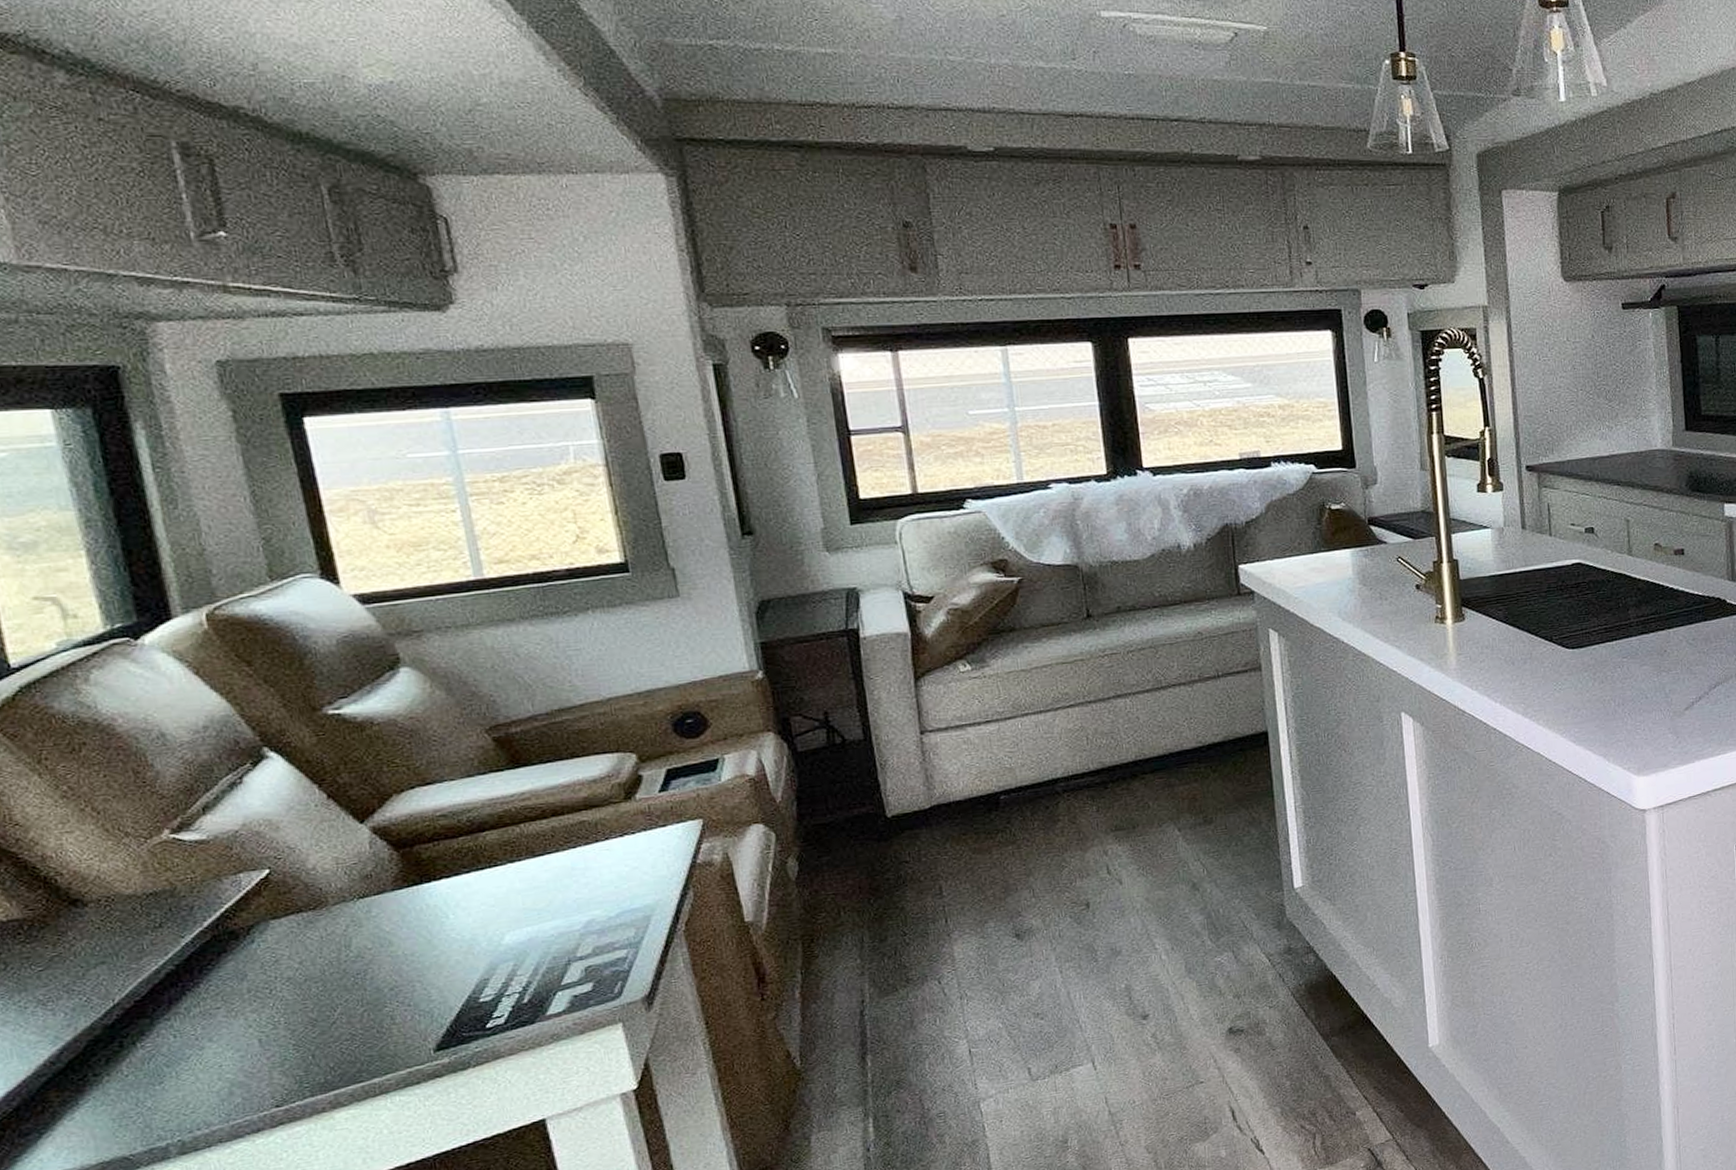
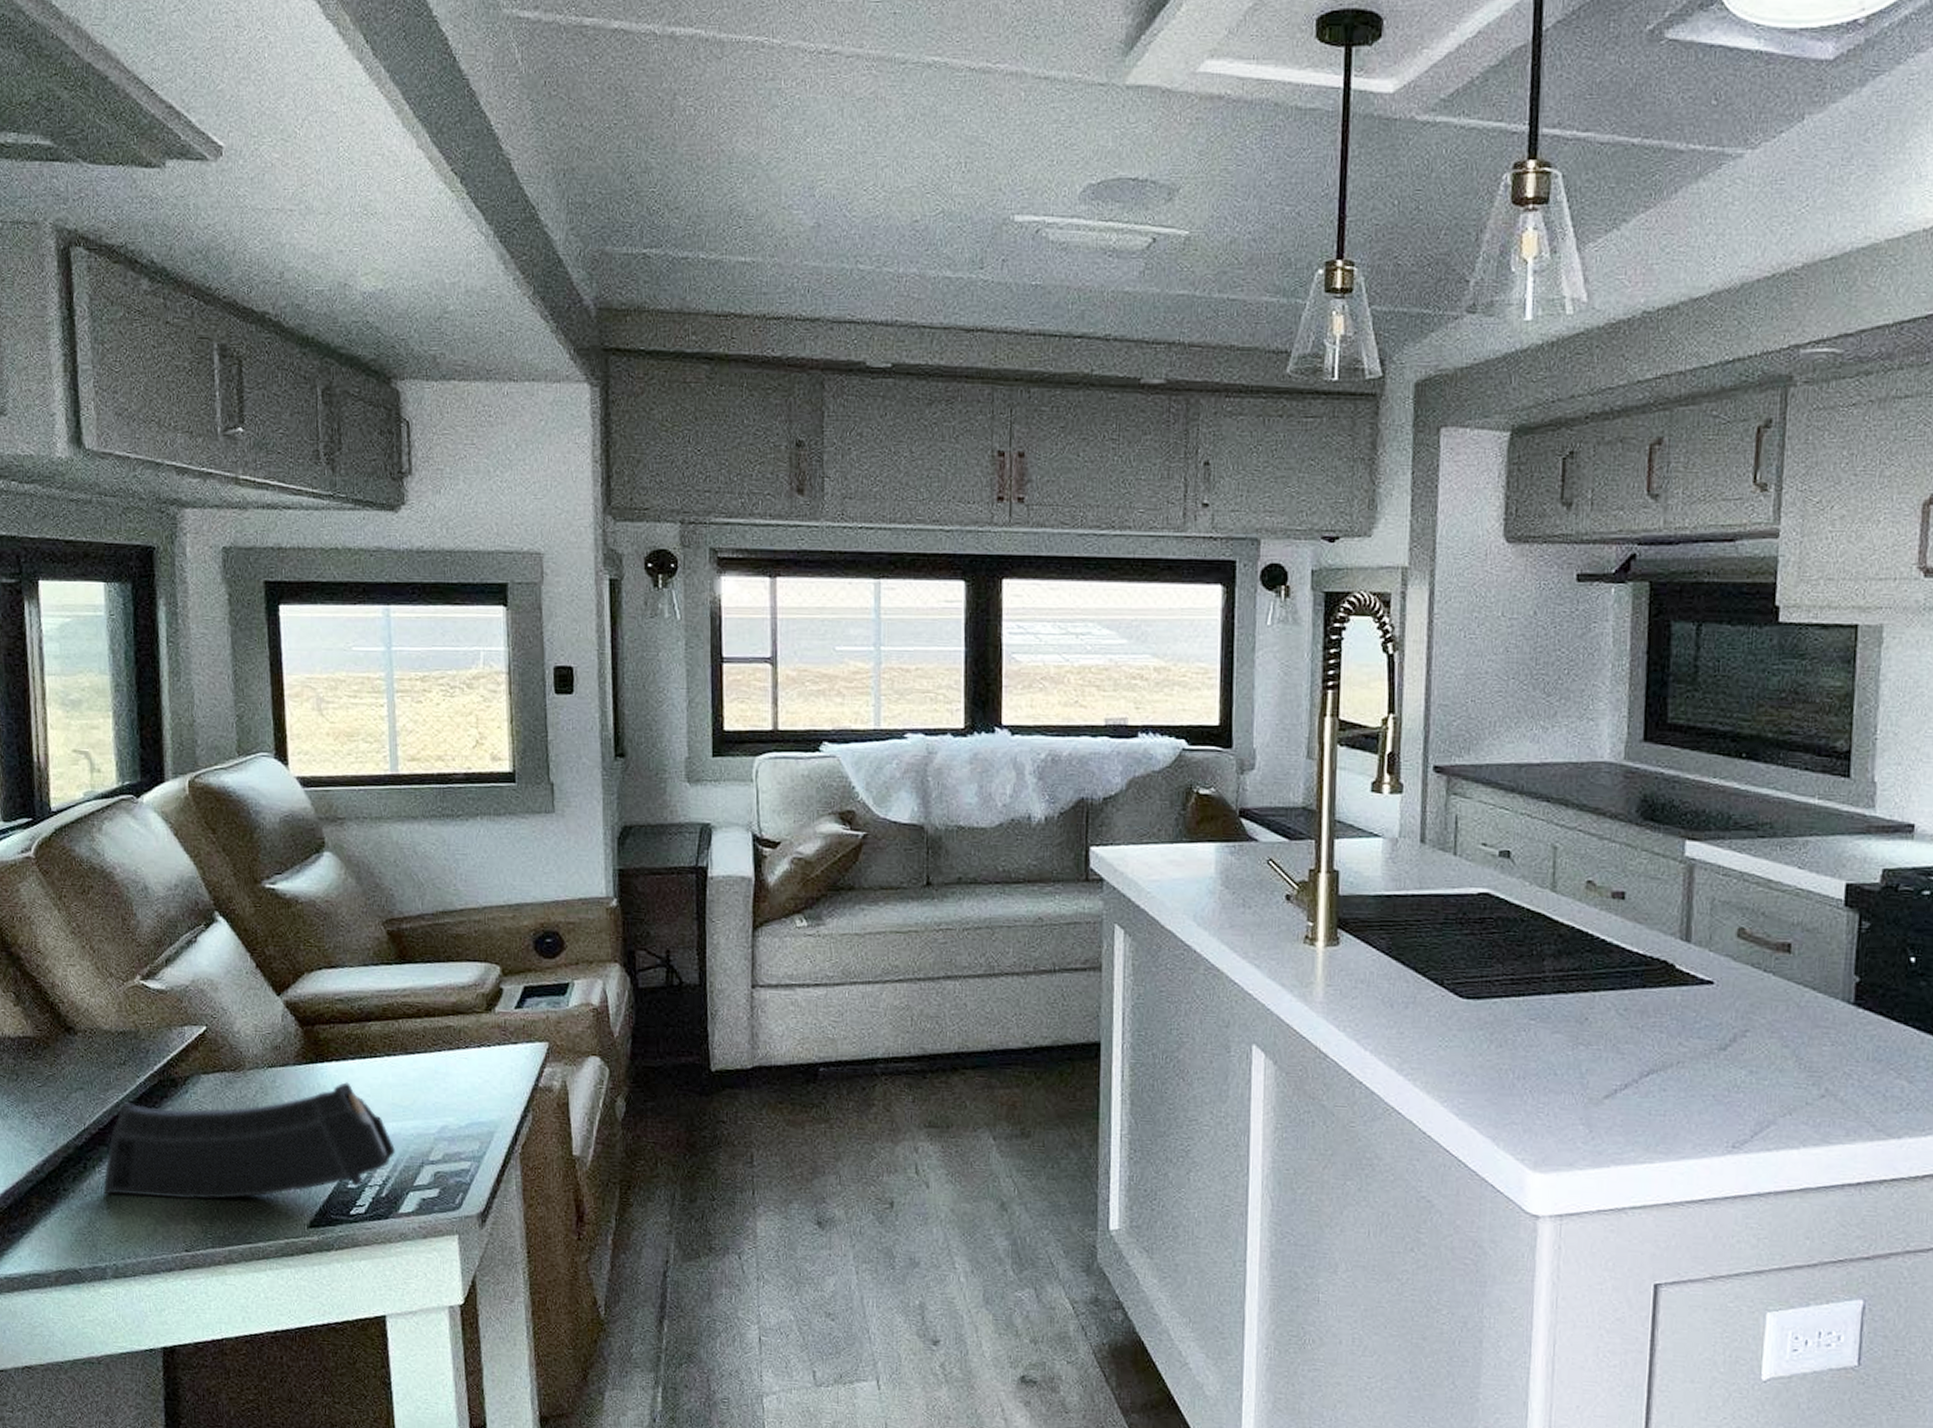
gun magazine: none [149,897,535,1069] -> present [103,1082,396,1200]

